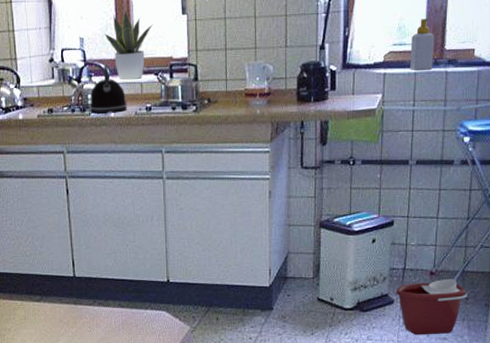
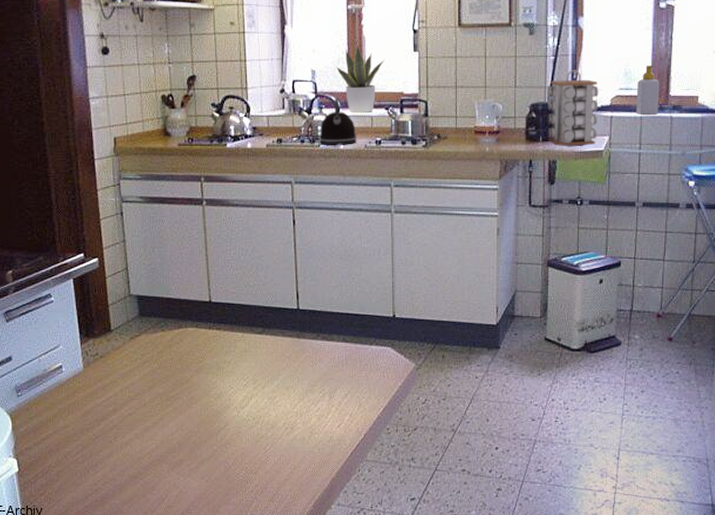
spice rack: none [319,26,371,107] -> present [547,70,599,147]
bucket: present [396,278,468,334] -> none [623,321,695,377]

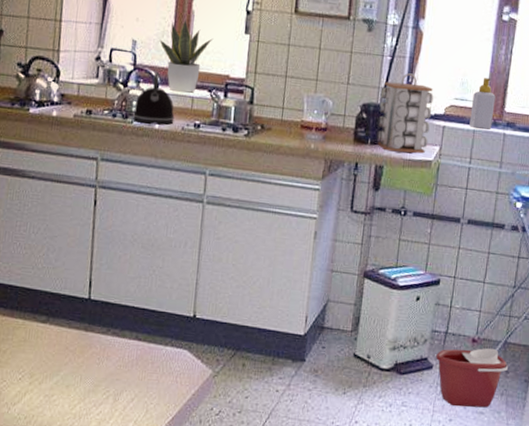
bucket: none [623,321,695,377] -> present [436,348,509,408]

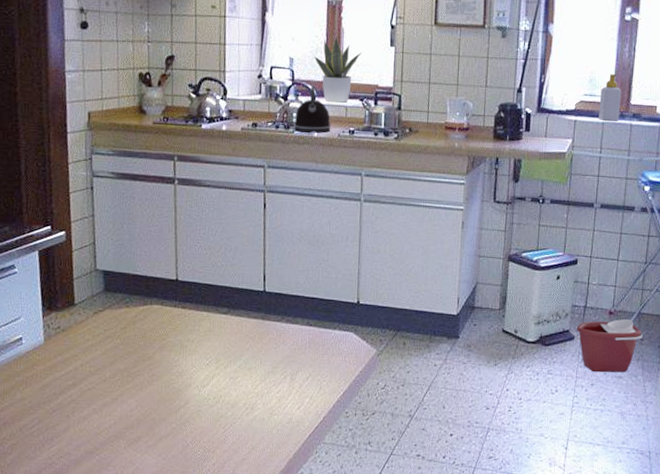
spice rack: present [376,73,434,154] -> none [514,74,565,148]

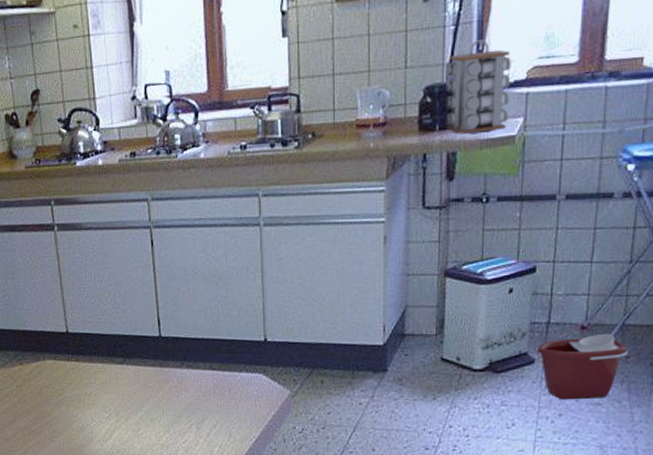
kettle: present [293,85,331,133] -> none [175,99,219,155]
potted plant: present [314,35,363,103] -> none [193,34,249,116]
spice rack: none [514,74,565,148] -> present [445,39,511,135]
soap bottle: present [598,74,622,122] -> none [560,24,592,89]

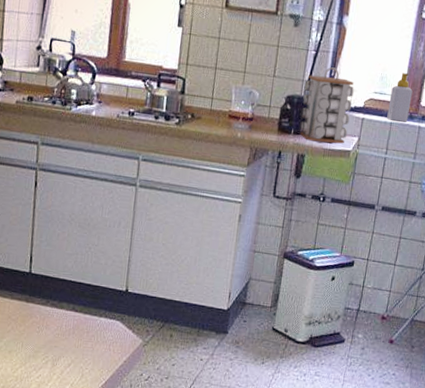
bucket: present [538,333,629,399] -> none [348,325,414,379]
soap bottle: none [560,24,592,89] -> present [387,73,413,123]

